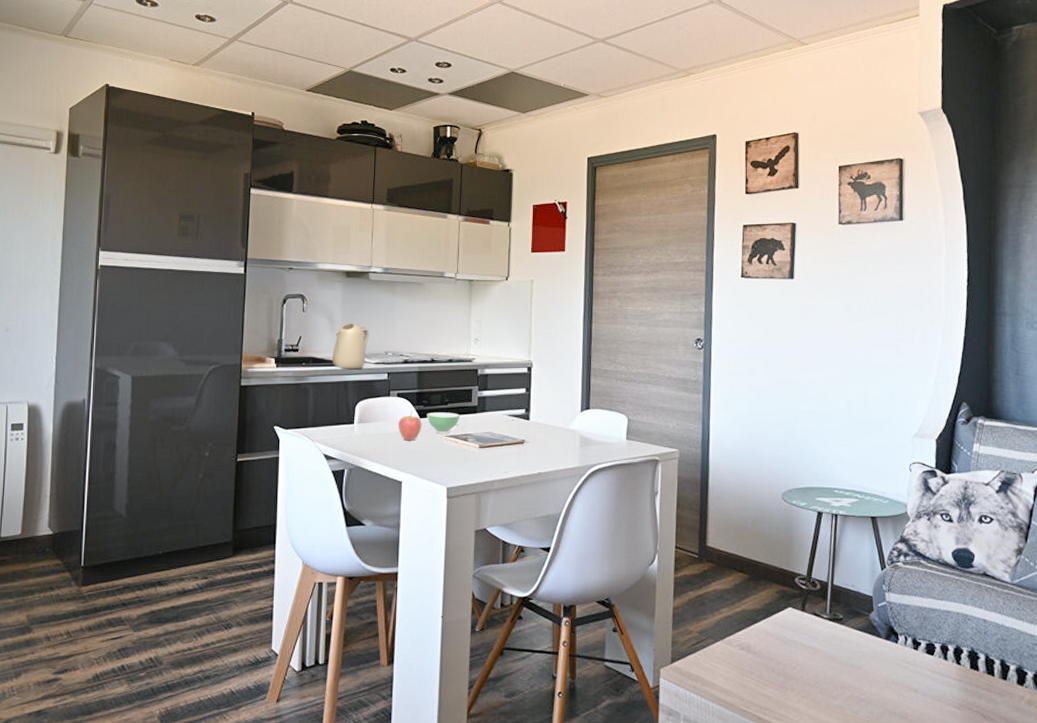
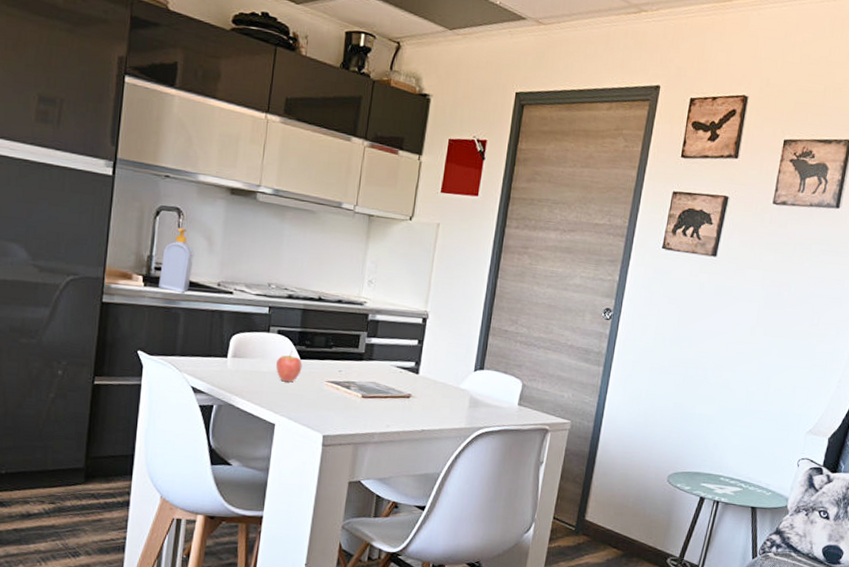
soap bottle: none [289,312,318,369] -> present [159,227,194,293]
kettle: present [332,323,369,370] -> none [208,247,252,299]
bowl: present [426,412,461,434] -> none [308,354,345,379]

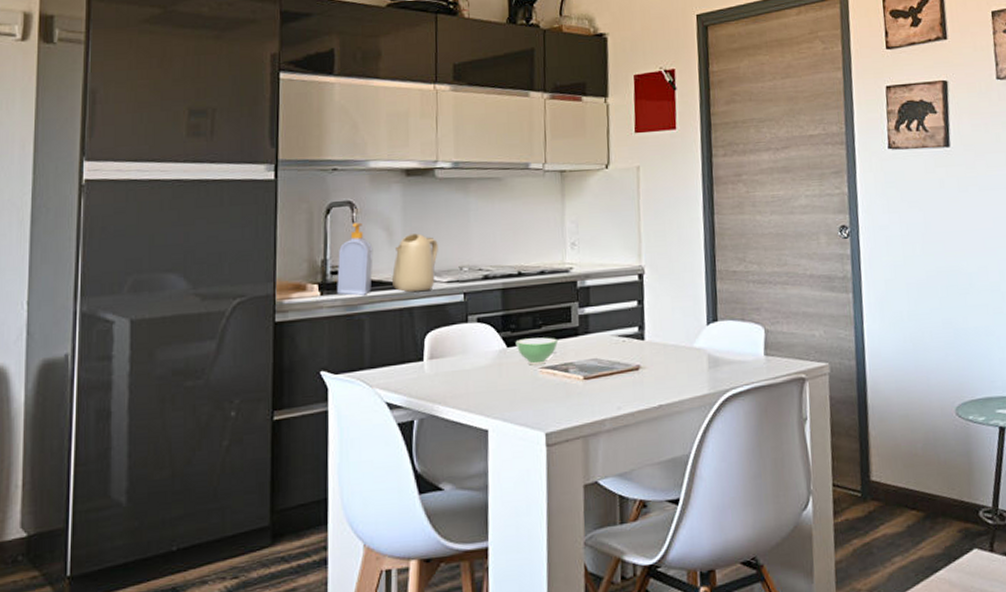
kettle: none [208,247,252,299] -> present [392,233,438,292]
fruit: present [276,350,302,383] -> none [480,338,510,378]
bowl: none [308,354,345,379] -> present [515,337,559,366]

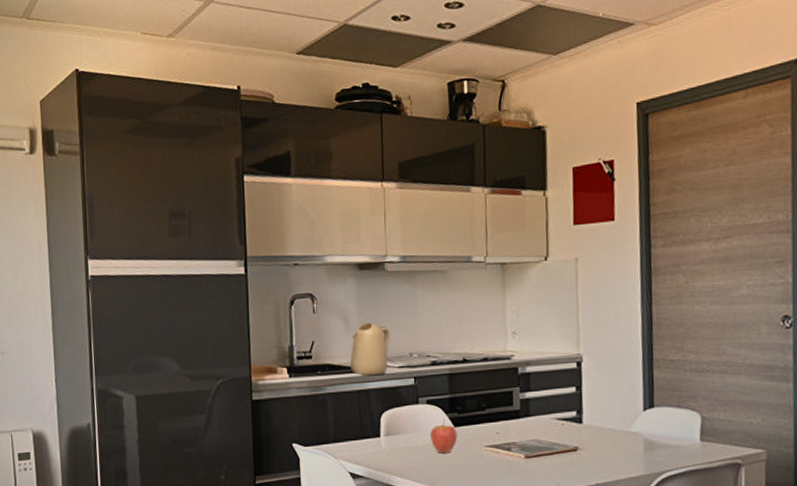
soap bottle: present [337,222,373,296] -> none [302,312,333,378]
fruit: none [480,338,510,378] -> present [430,419,458,454]
bowl: present [515,337,559,366] -> none [462,419,502,444]

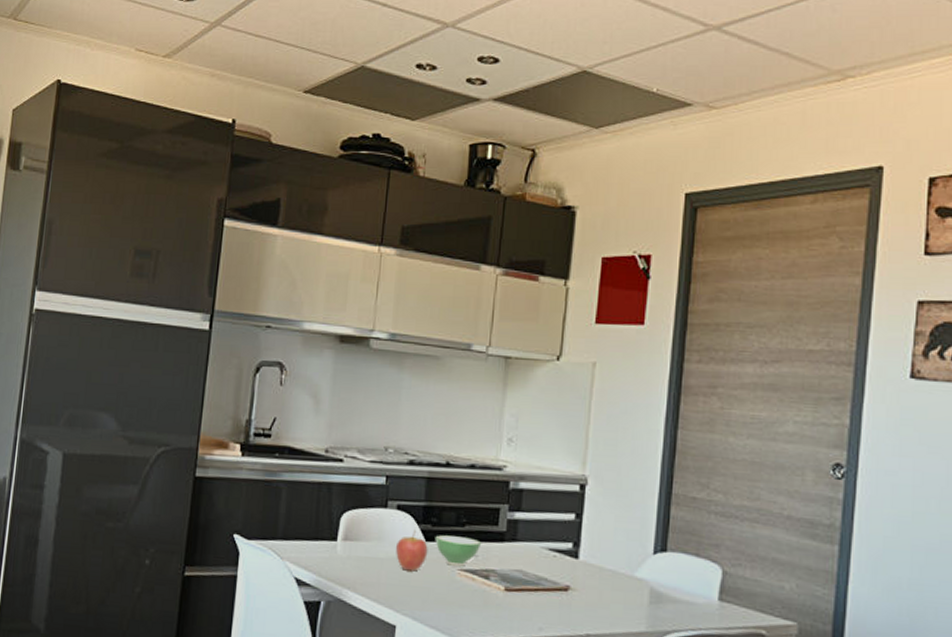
kettle: present [350,323,390,376] -> none [314,405,365,468]
bowl: none [462,419,502,444] -> present [435,535,482,567]

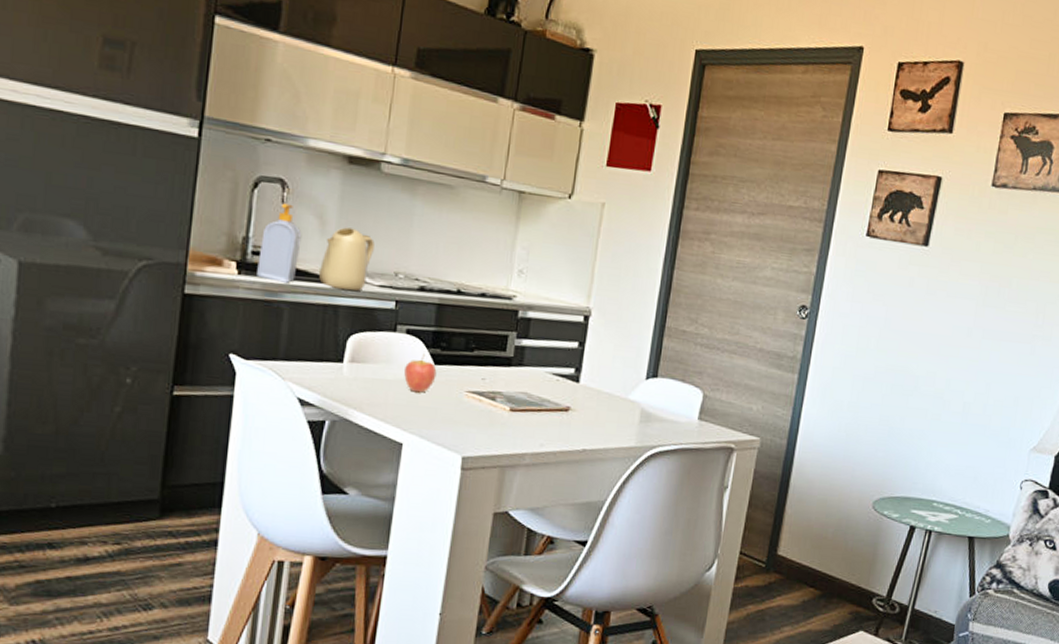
soap bottle: none [258,385,299,462] -> present [257,203,302,283]
kettle: none [314,405,365,468] -> present [319,227,375,291]
bowl: present [435,535,482,567] -> none [443,359,490,389]

